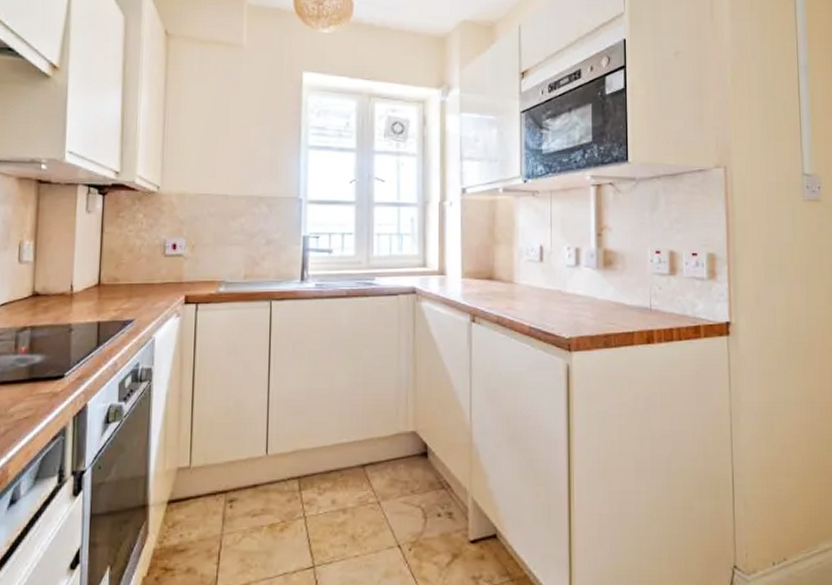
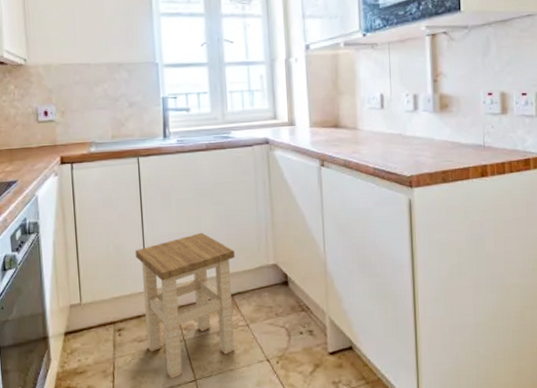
stool: none [258,390,370,564] -> present [135,232,235,379]

